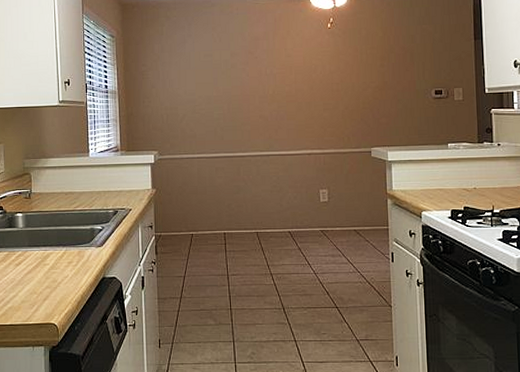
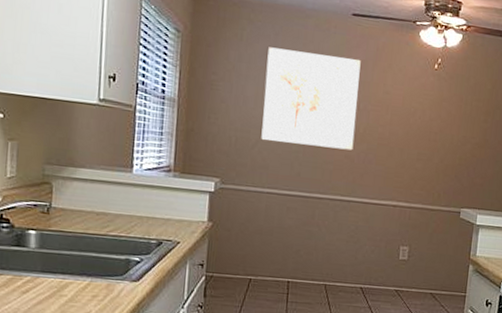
wall art: none [184,33,266,113] -> present [261,47,361,151]

